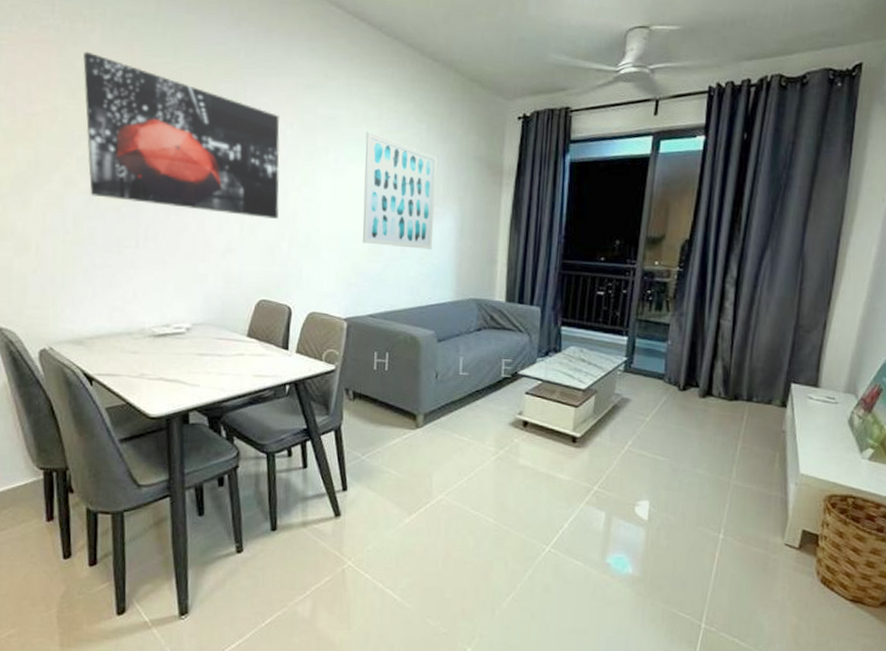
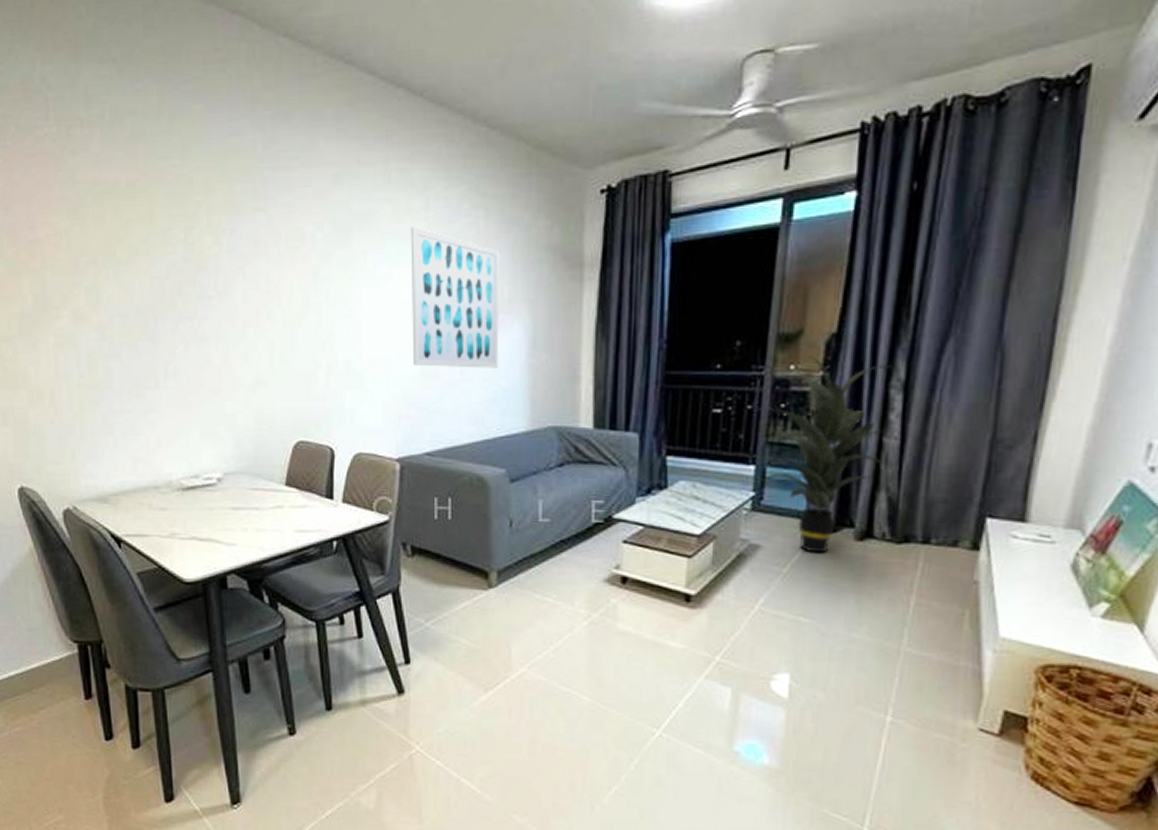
wall art: present [83,51,280,219] -> none [83,161,312,343]
indoor plant: none [629,255,731,407] -> present [755,355,898,553]

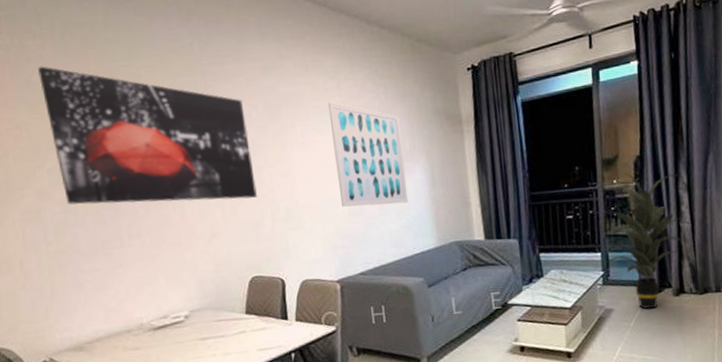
wall art: none [83,161,312,343] -> present [38,66,257,205]

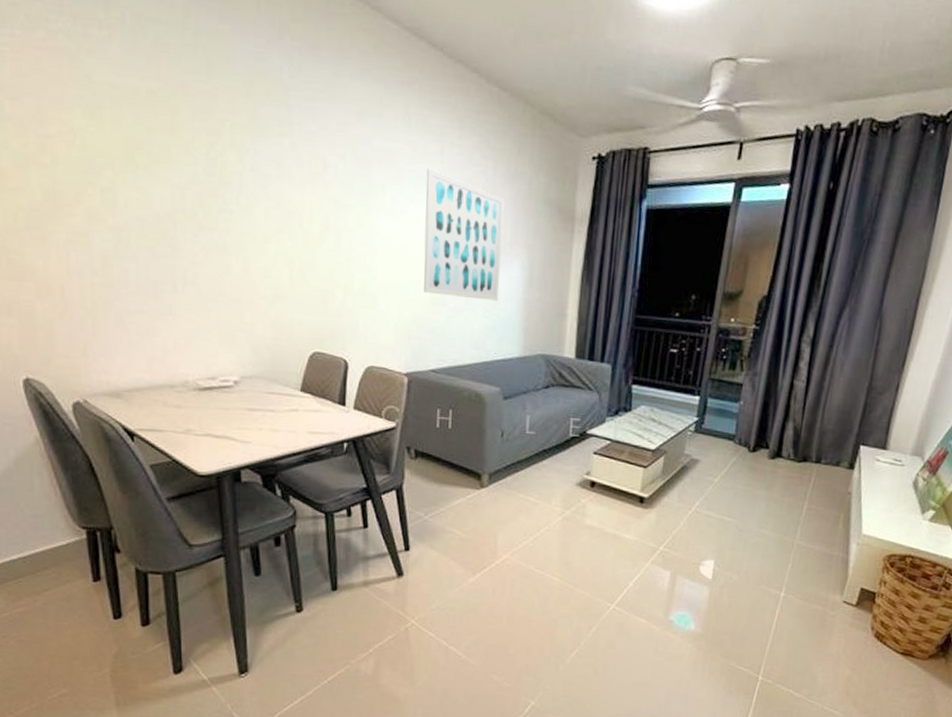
wall art: present [38,66,257,205] -> none [101,63,332,264]
indoor plant: present [595,172,685,309] -> none [703,311,808,468]

